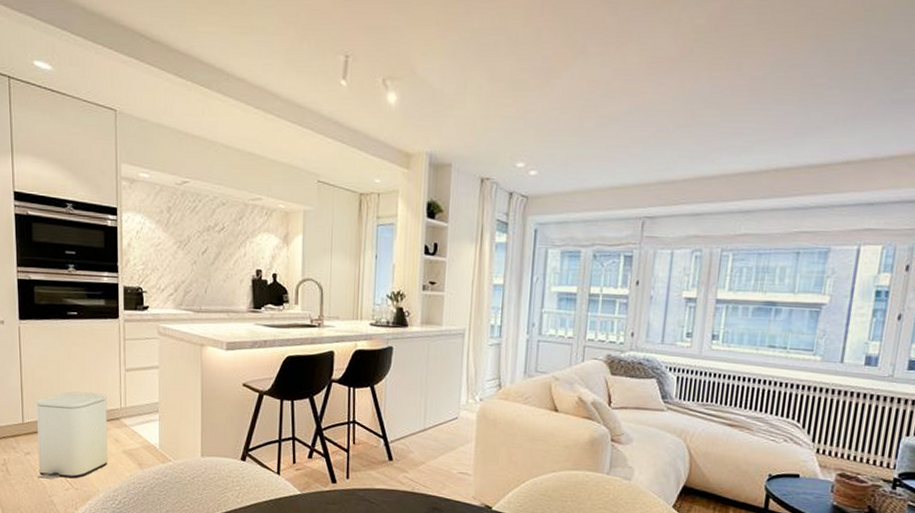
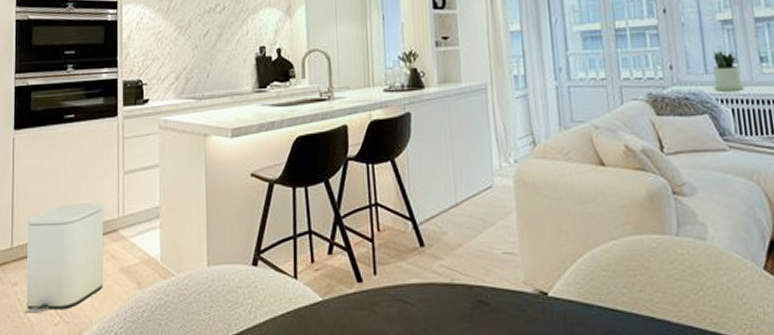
planter: none [665,325,693,362] -> present [712,50,745,92]

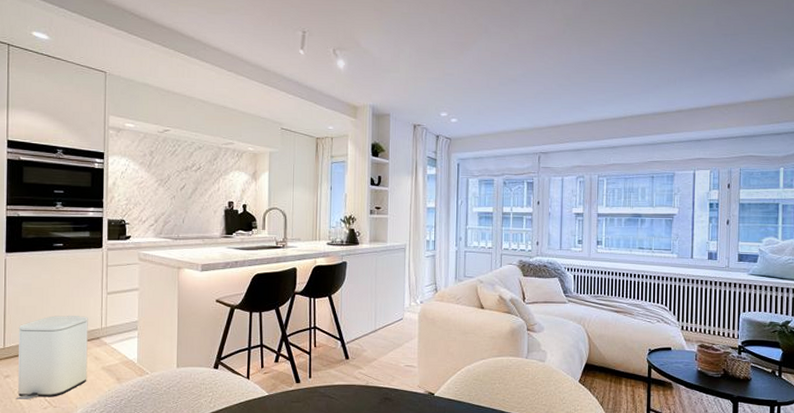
planter: present [712,50,745,92] -> none [563,235,584,263]

